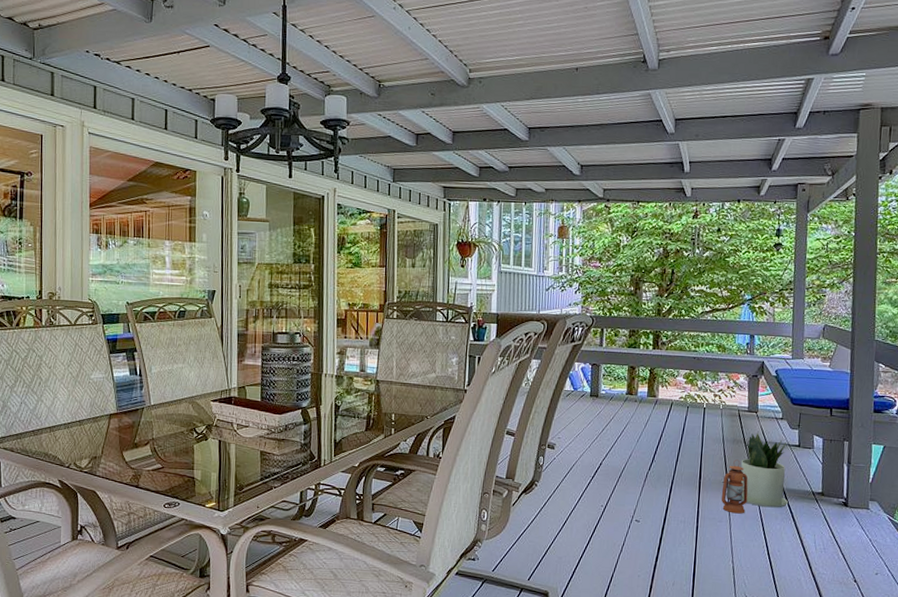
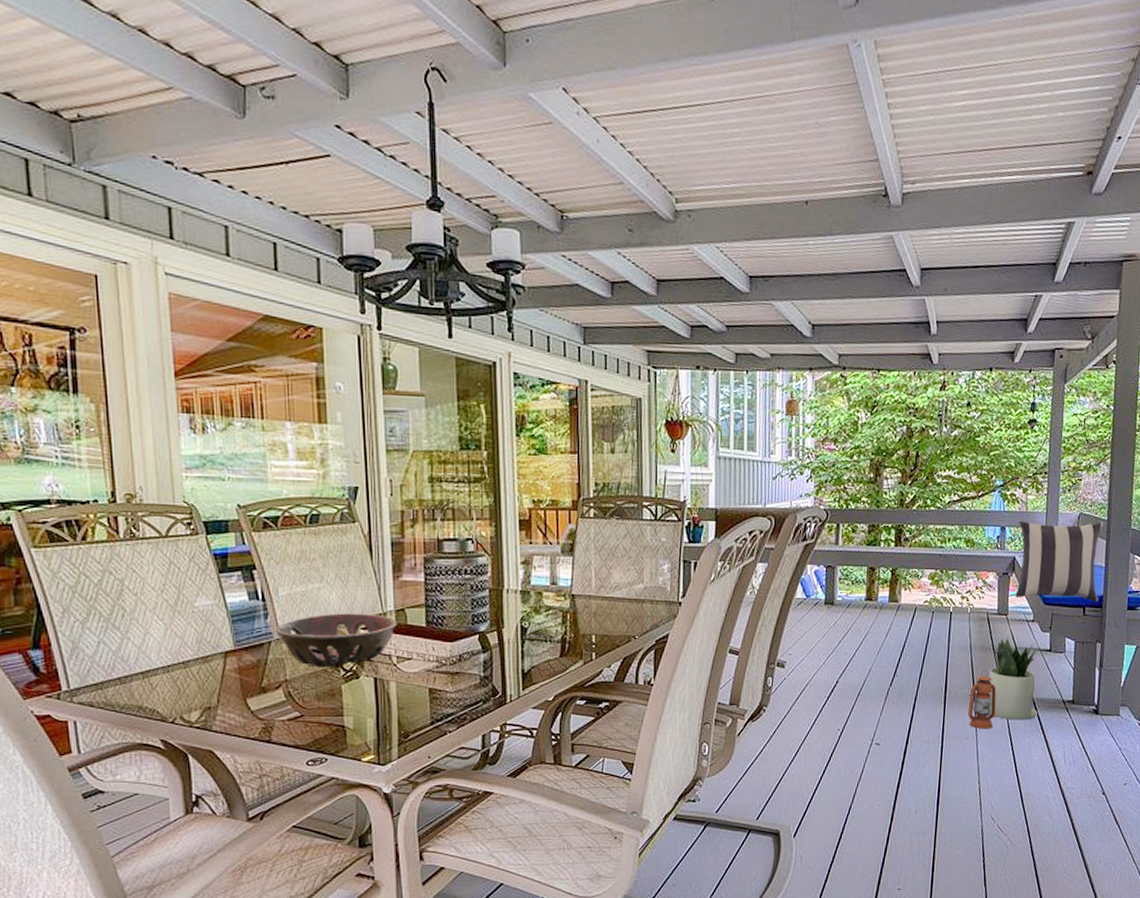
decorative bowl: none [147,387,239,430] -> present [275,613,398,667]
pillow: none [764,330,848,404] -> present [1015,521,1104,602]

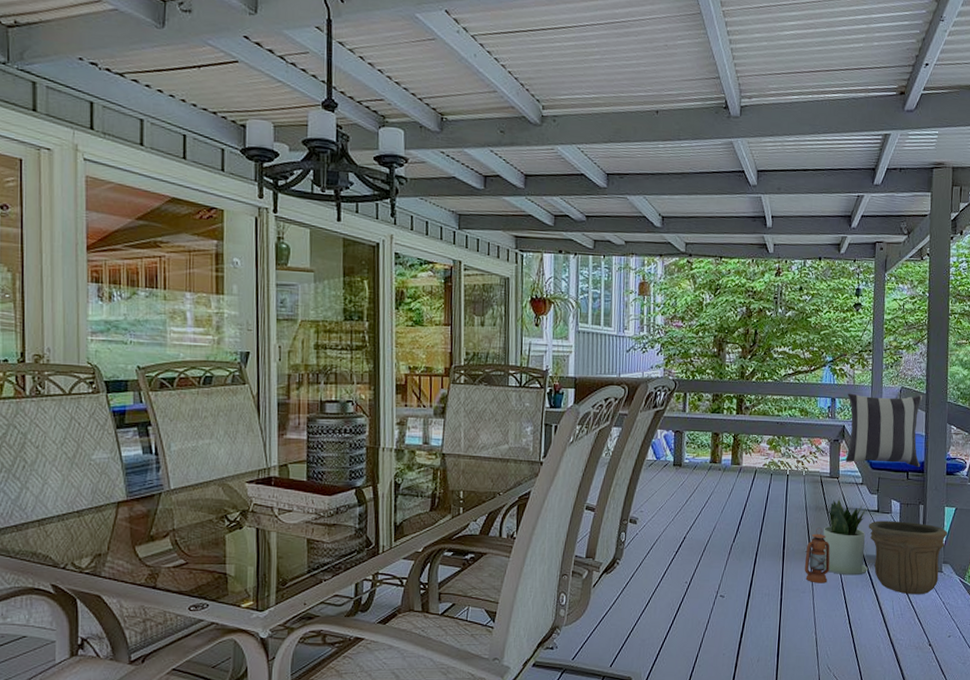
decorative bowl: present [275,613,398,667] -> none [165,467,281,517]
flower pot: none [1038,661,1127,740] -> present [868,520,948,595]

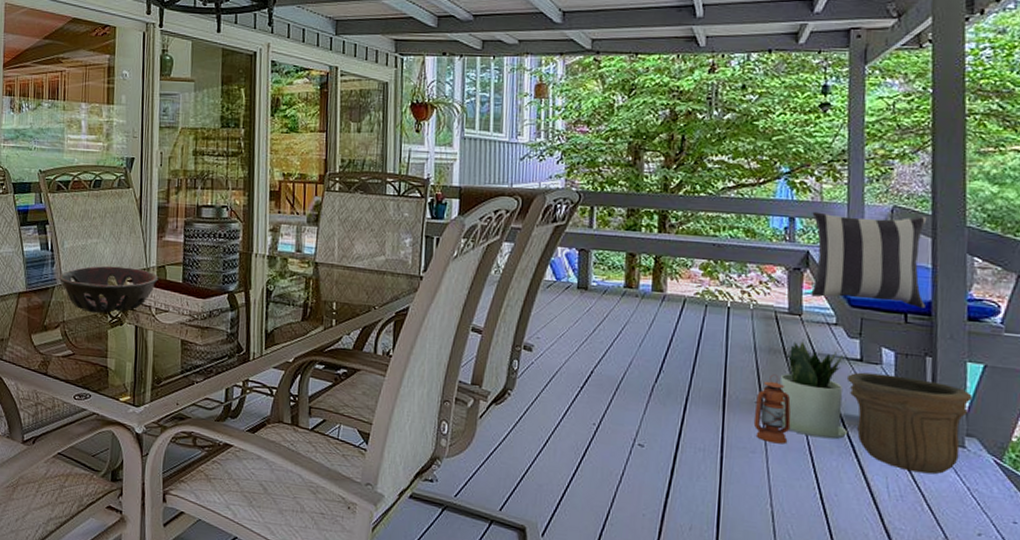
decorative bowl: none [165,467,281,517] -> present [58,265,159,313]

